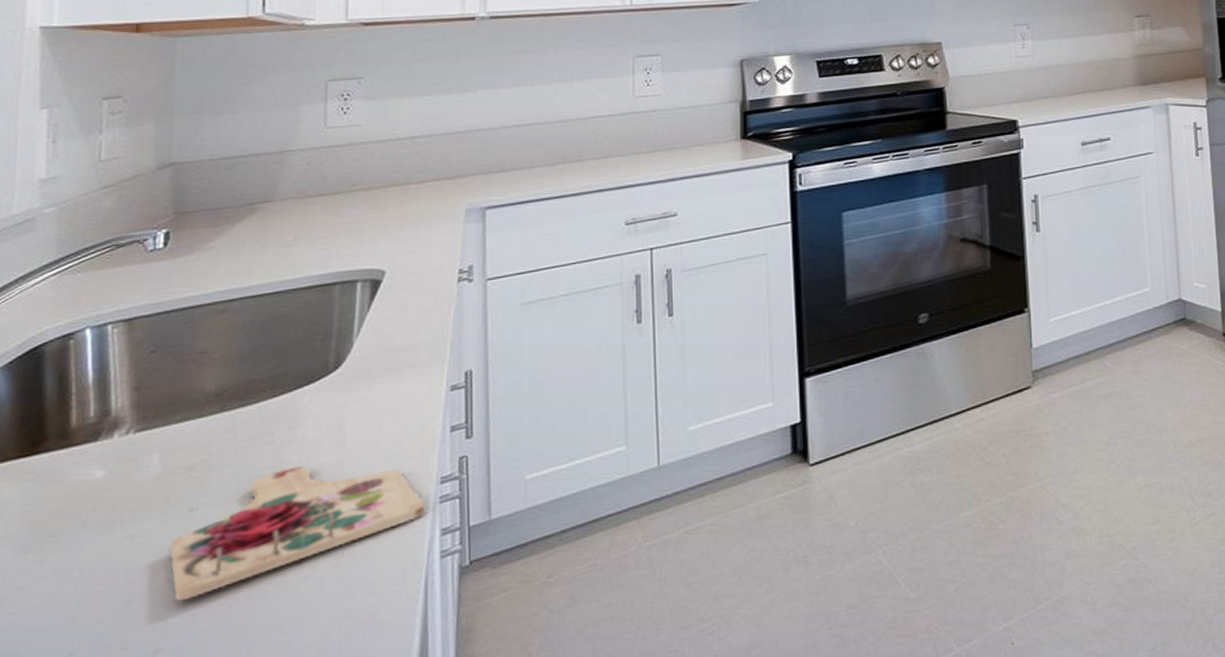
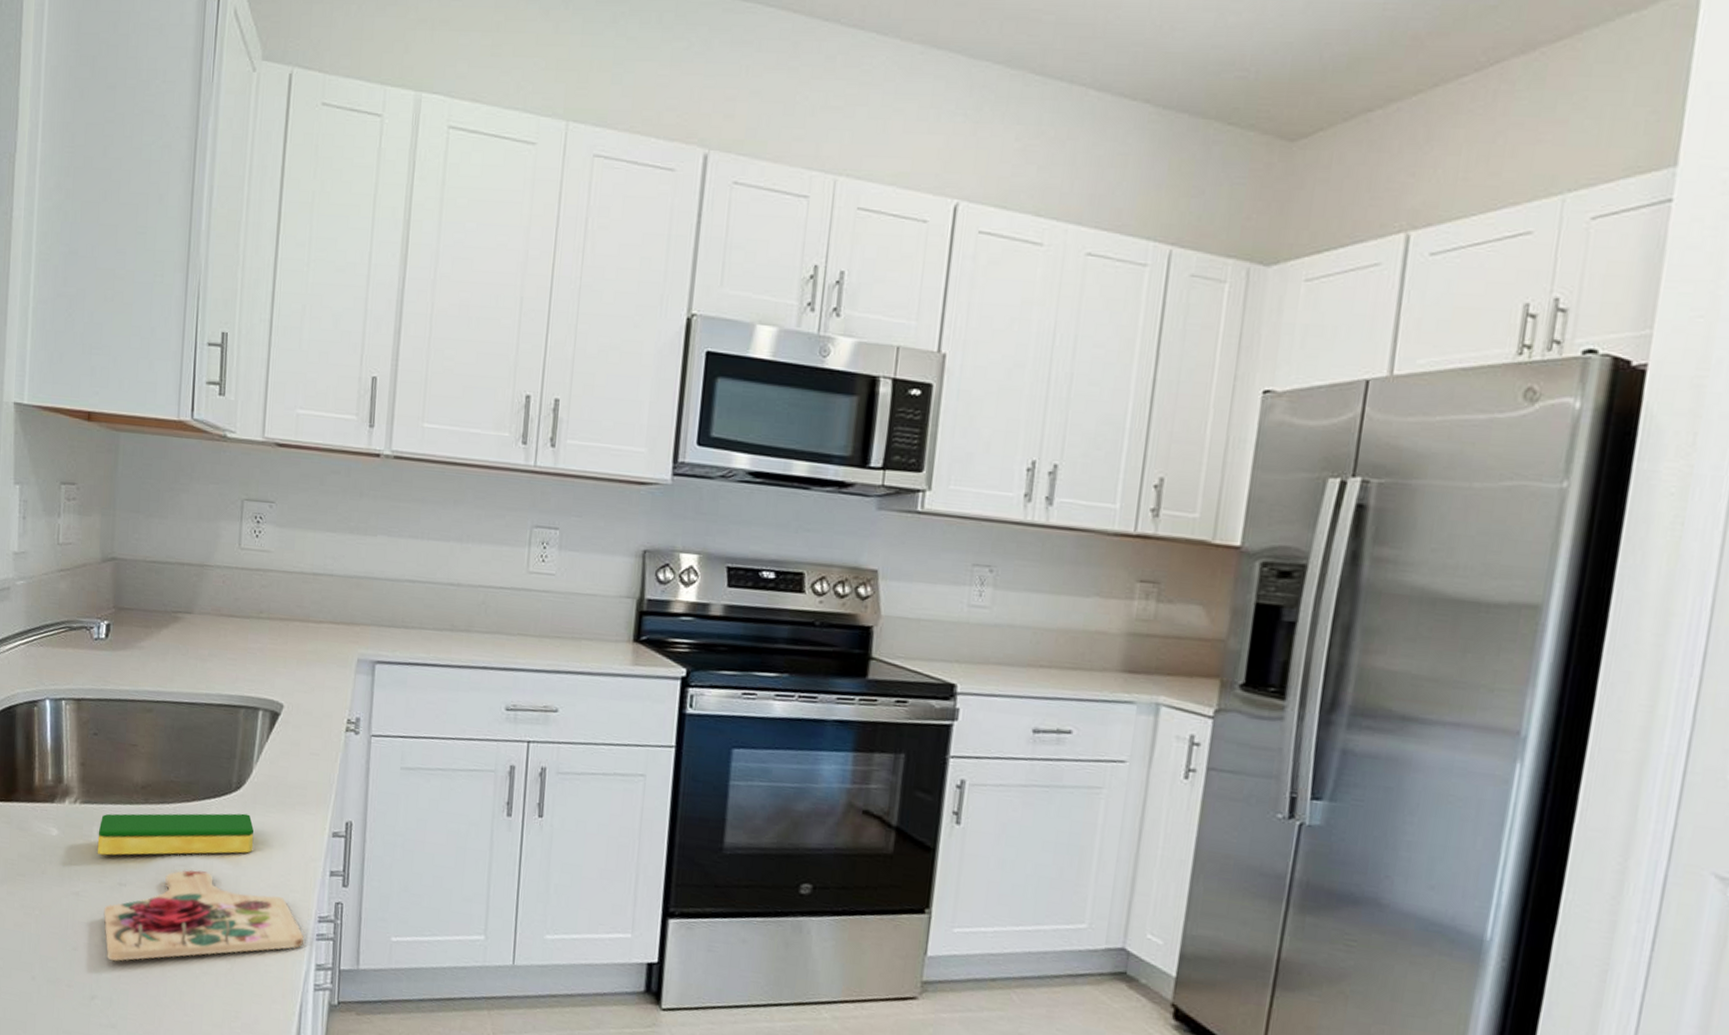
dish sponge: none [158,392,359,484] -> present [97,813,255,856]

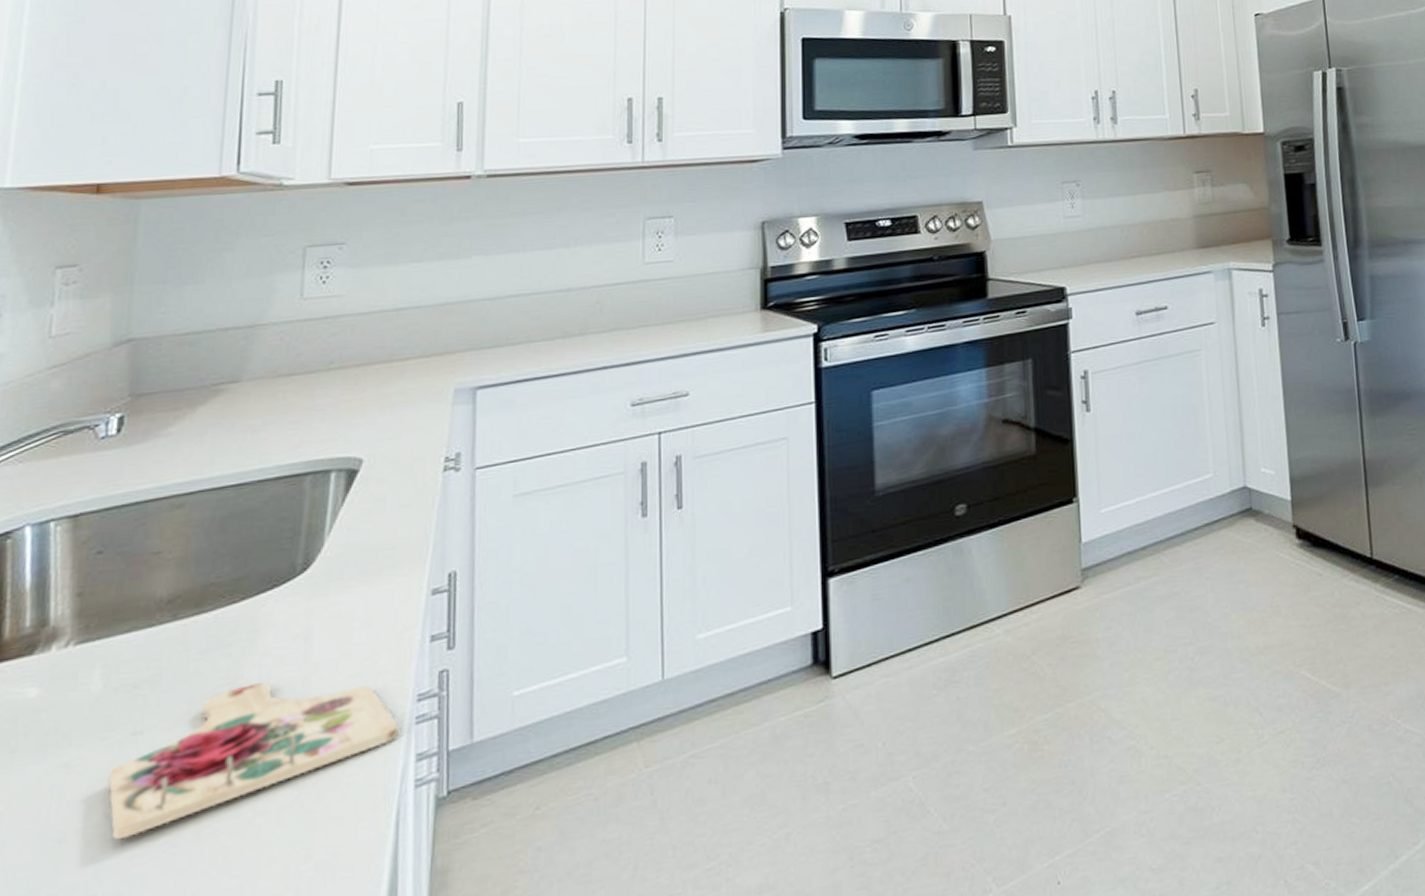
dish sponge: present [97,813,255,856] -> none [99,597,328,704]

